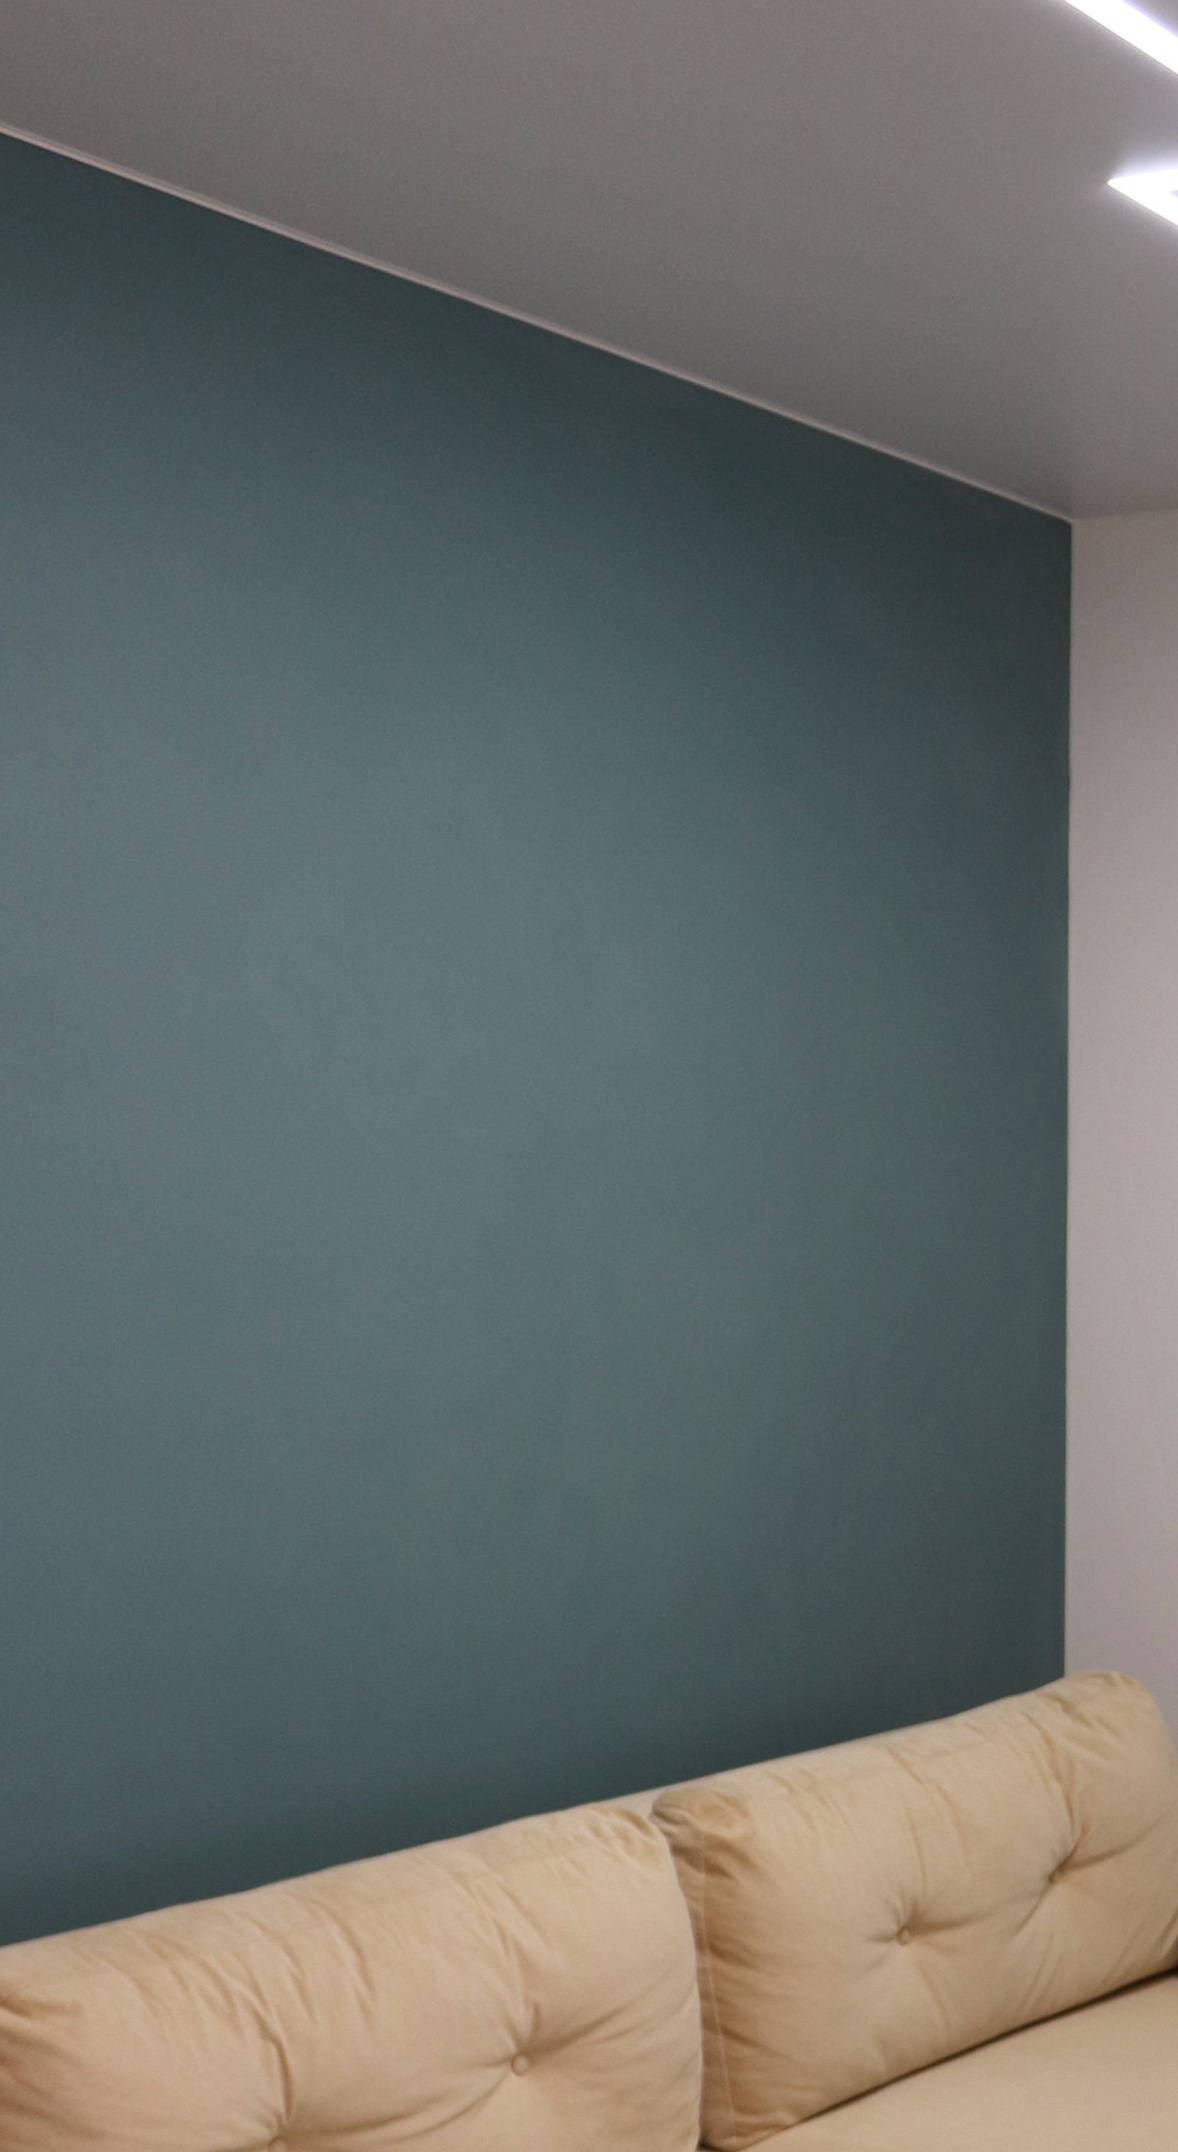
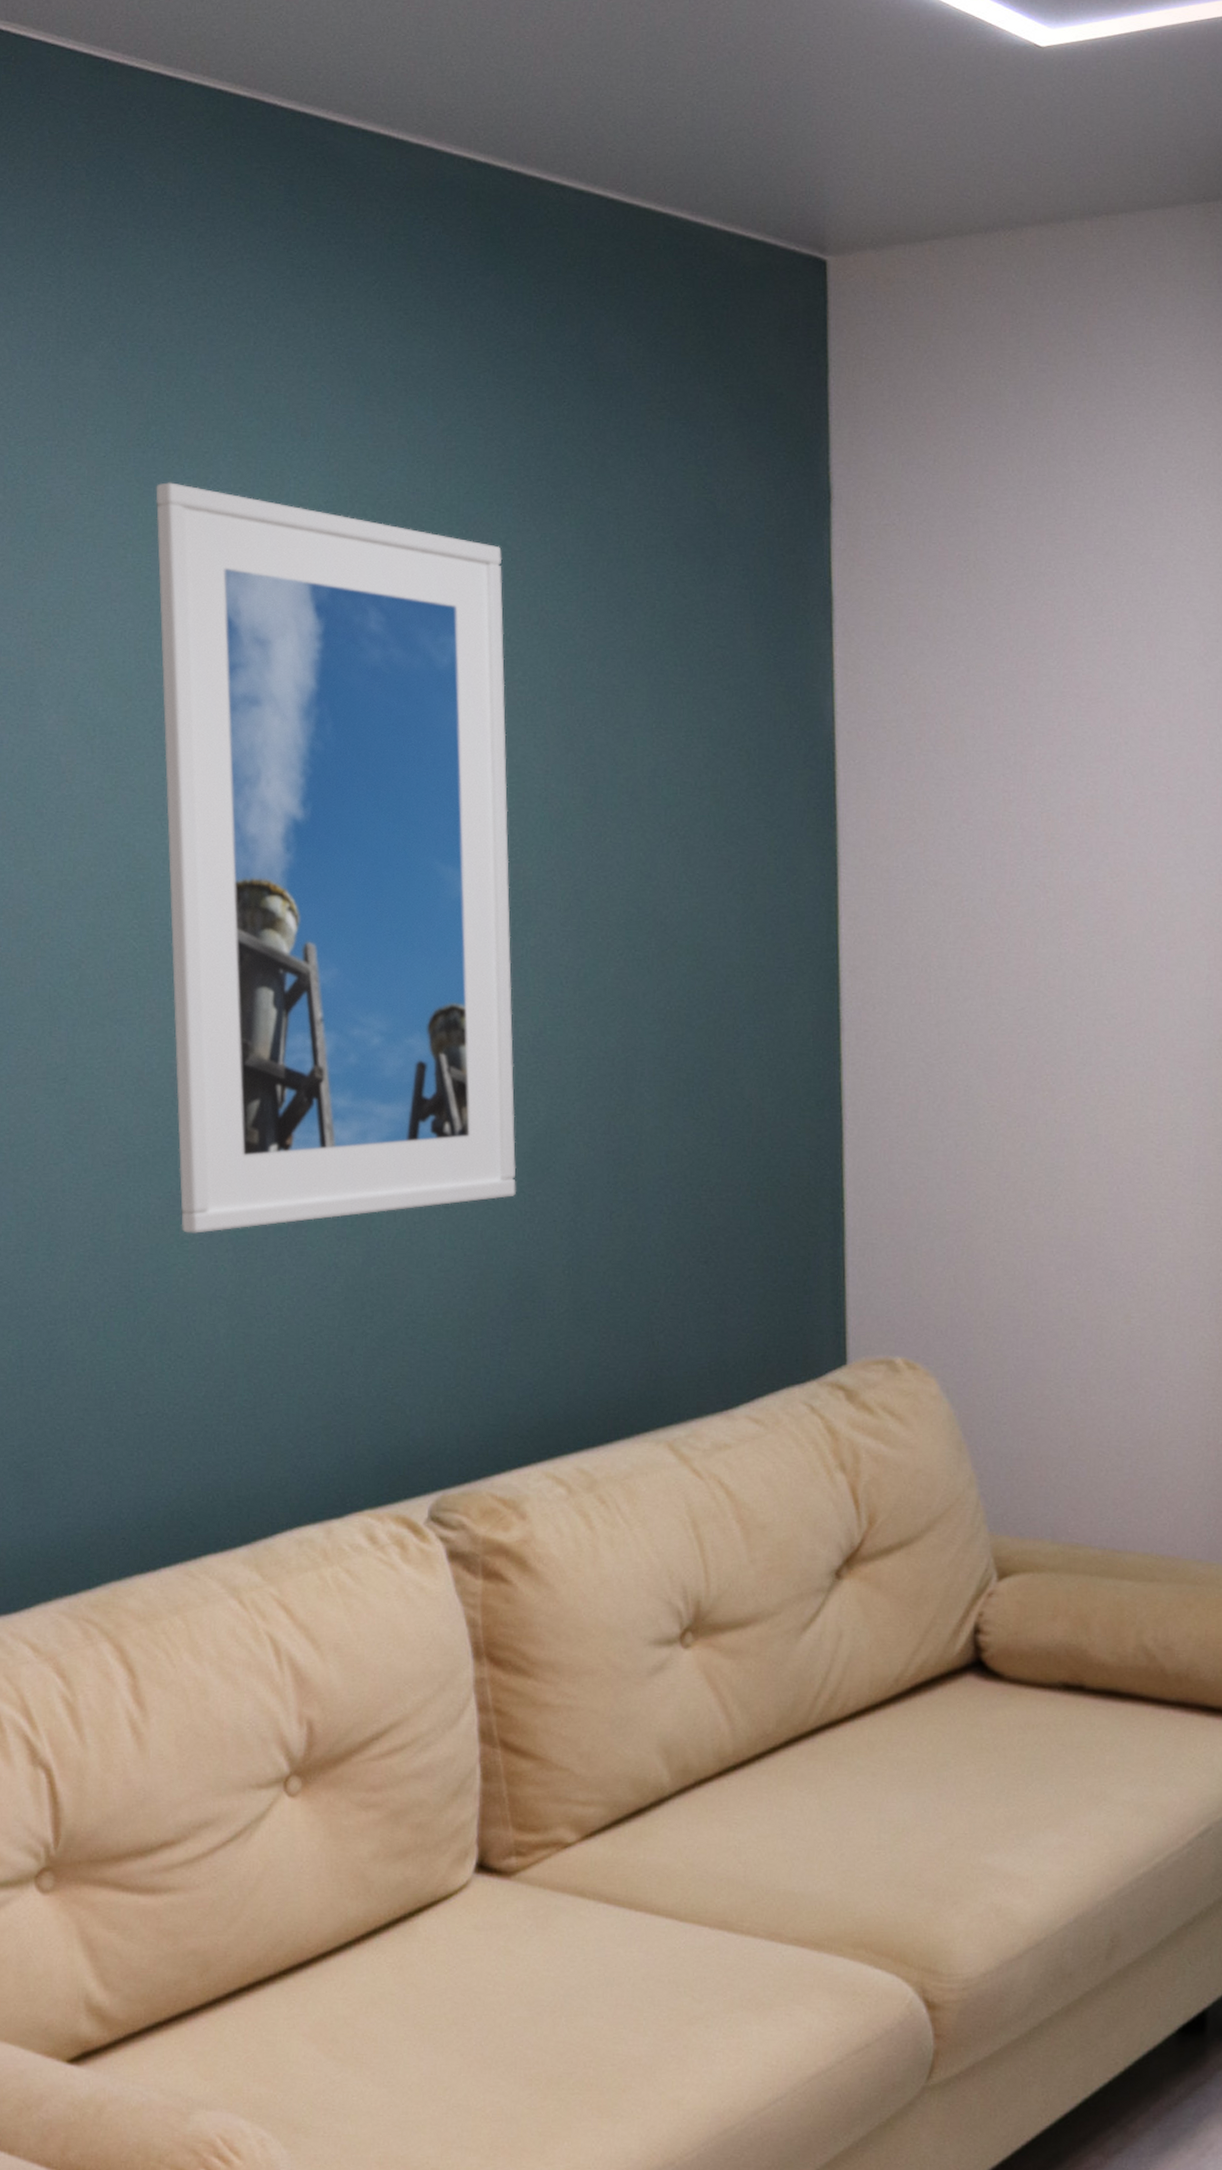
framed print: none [363,728,741,1523] -> present [155,482,517,1233]

